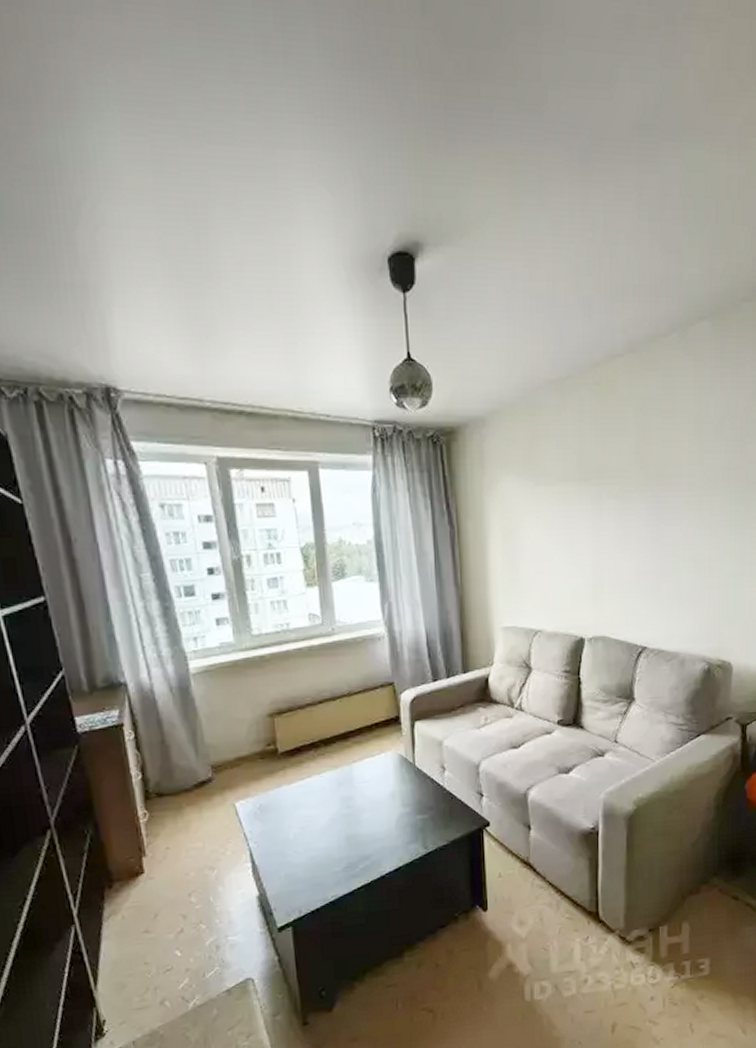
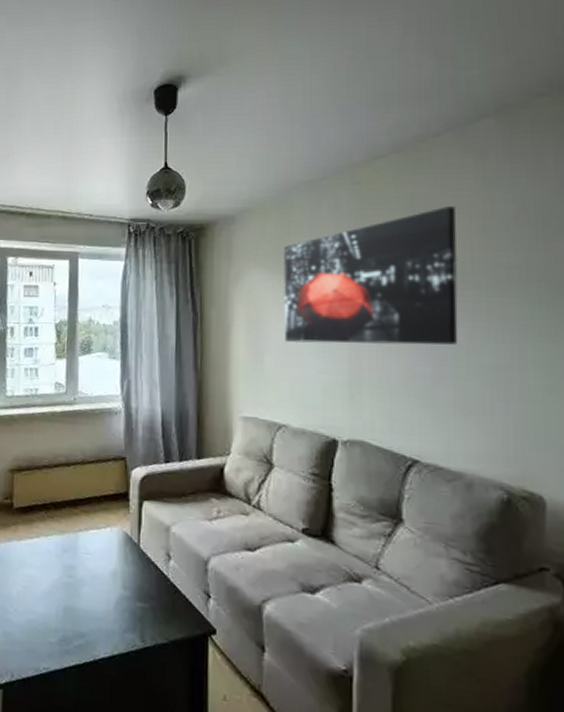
wall art: none [532,410,679,550] -> present [283,206,458,345]

